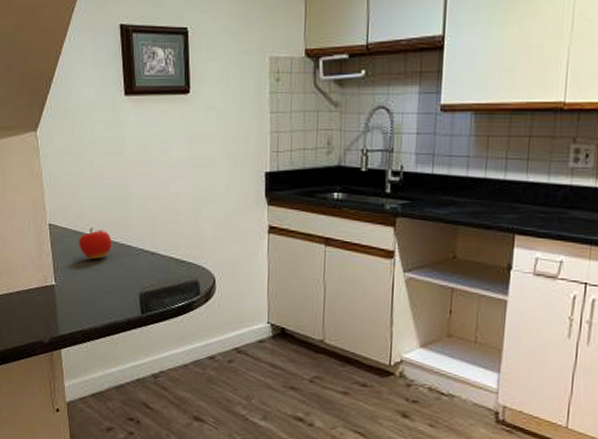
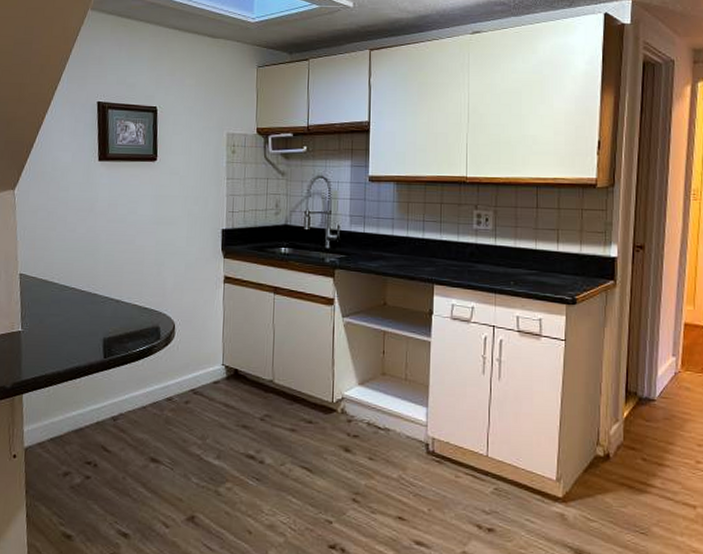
fruit: present [79,227,112,259] -> none [47,277,79,307]

